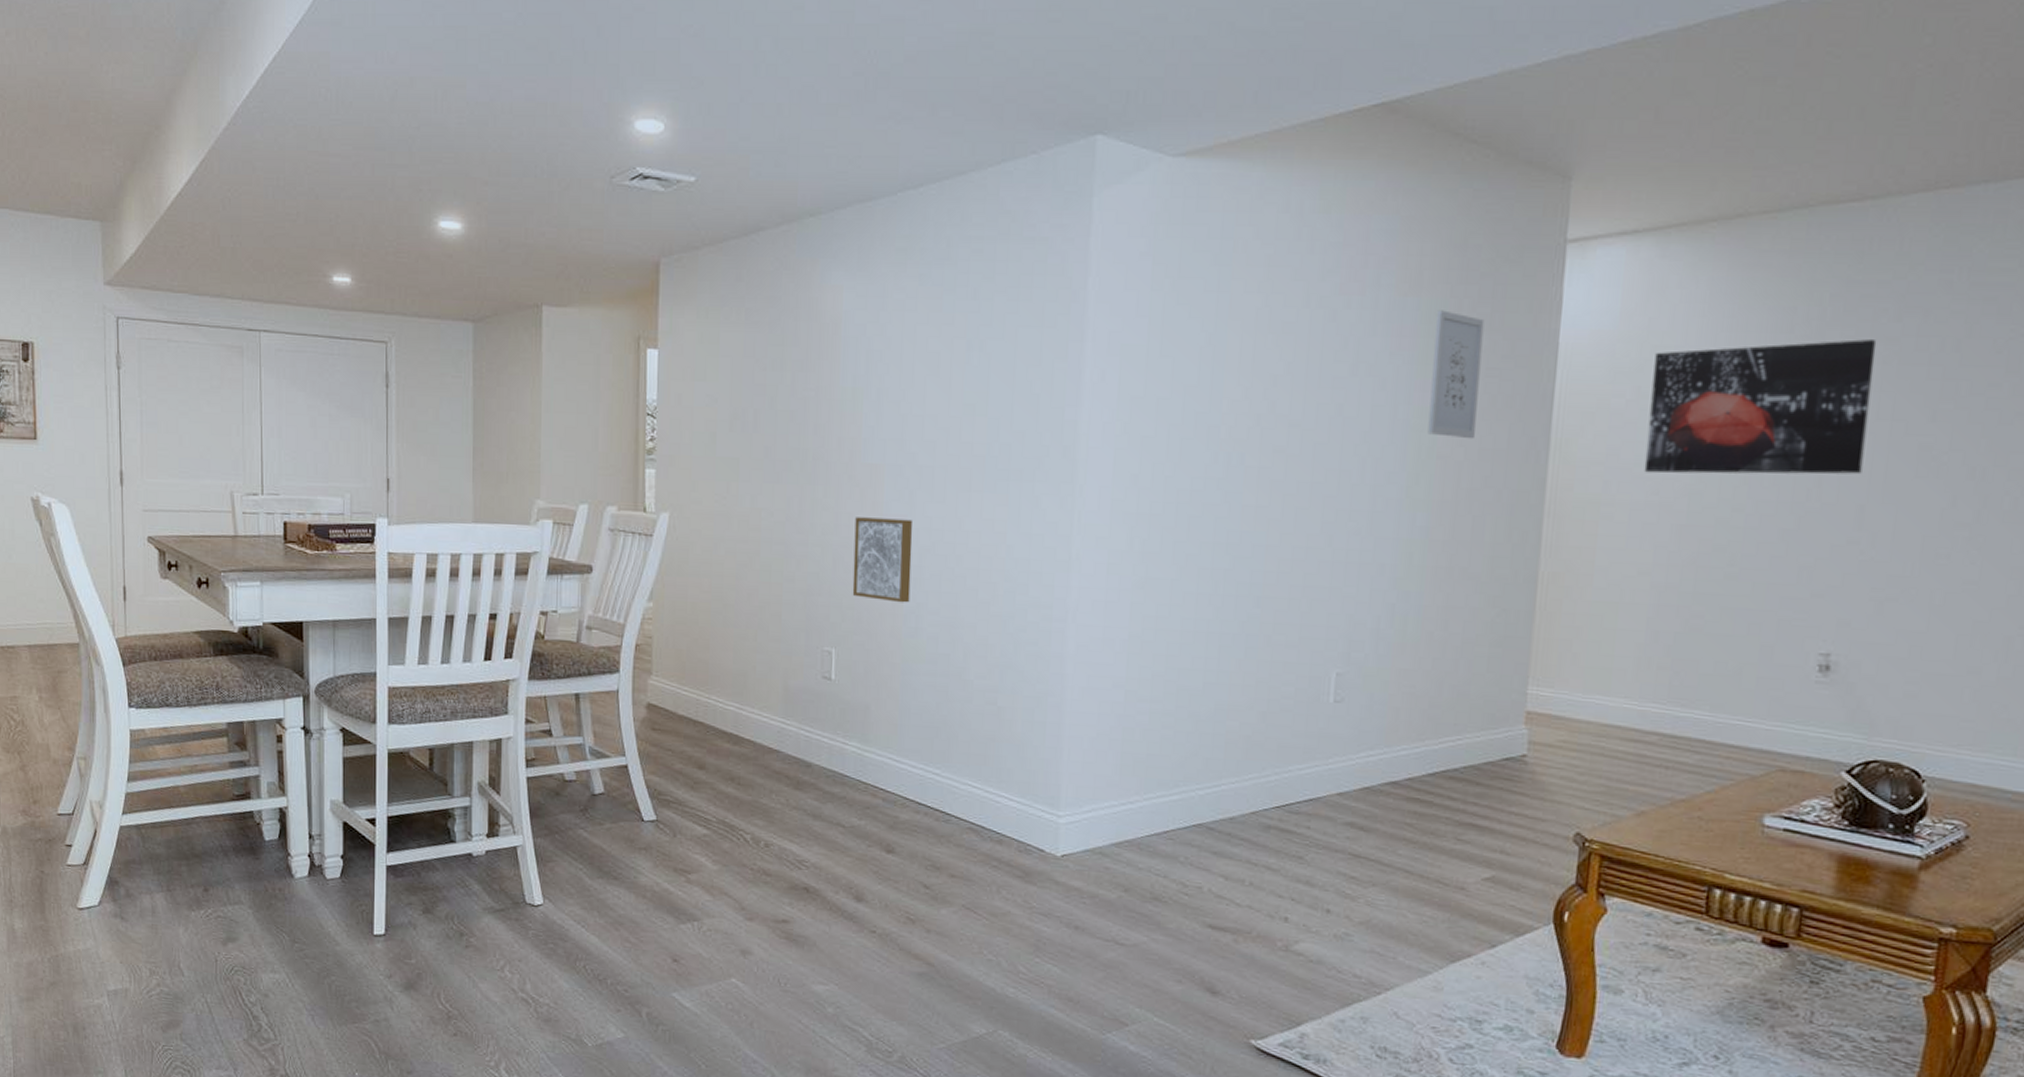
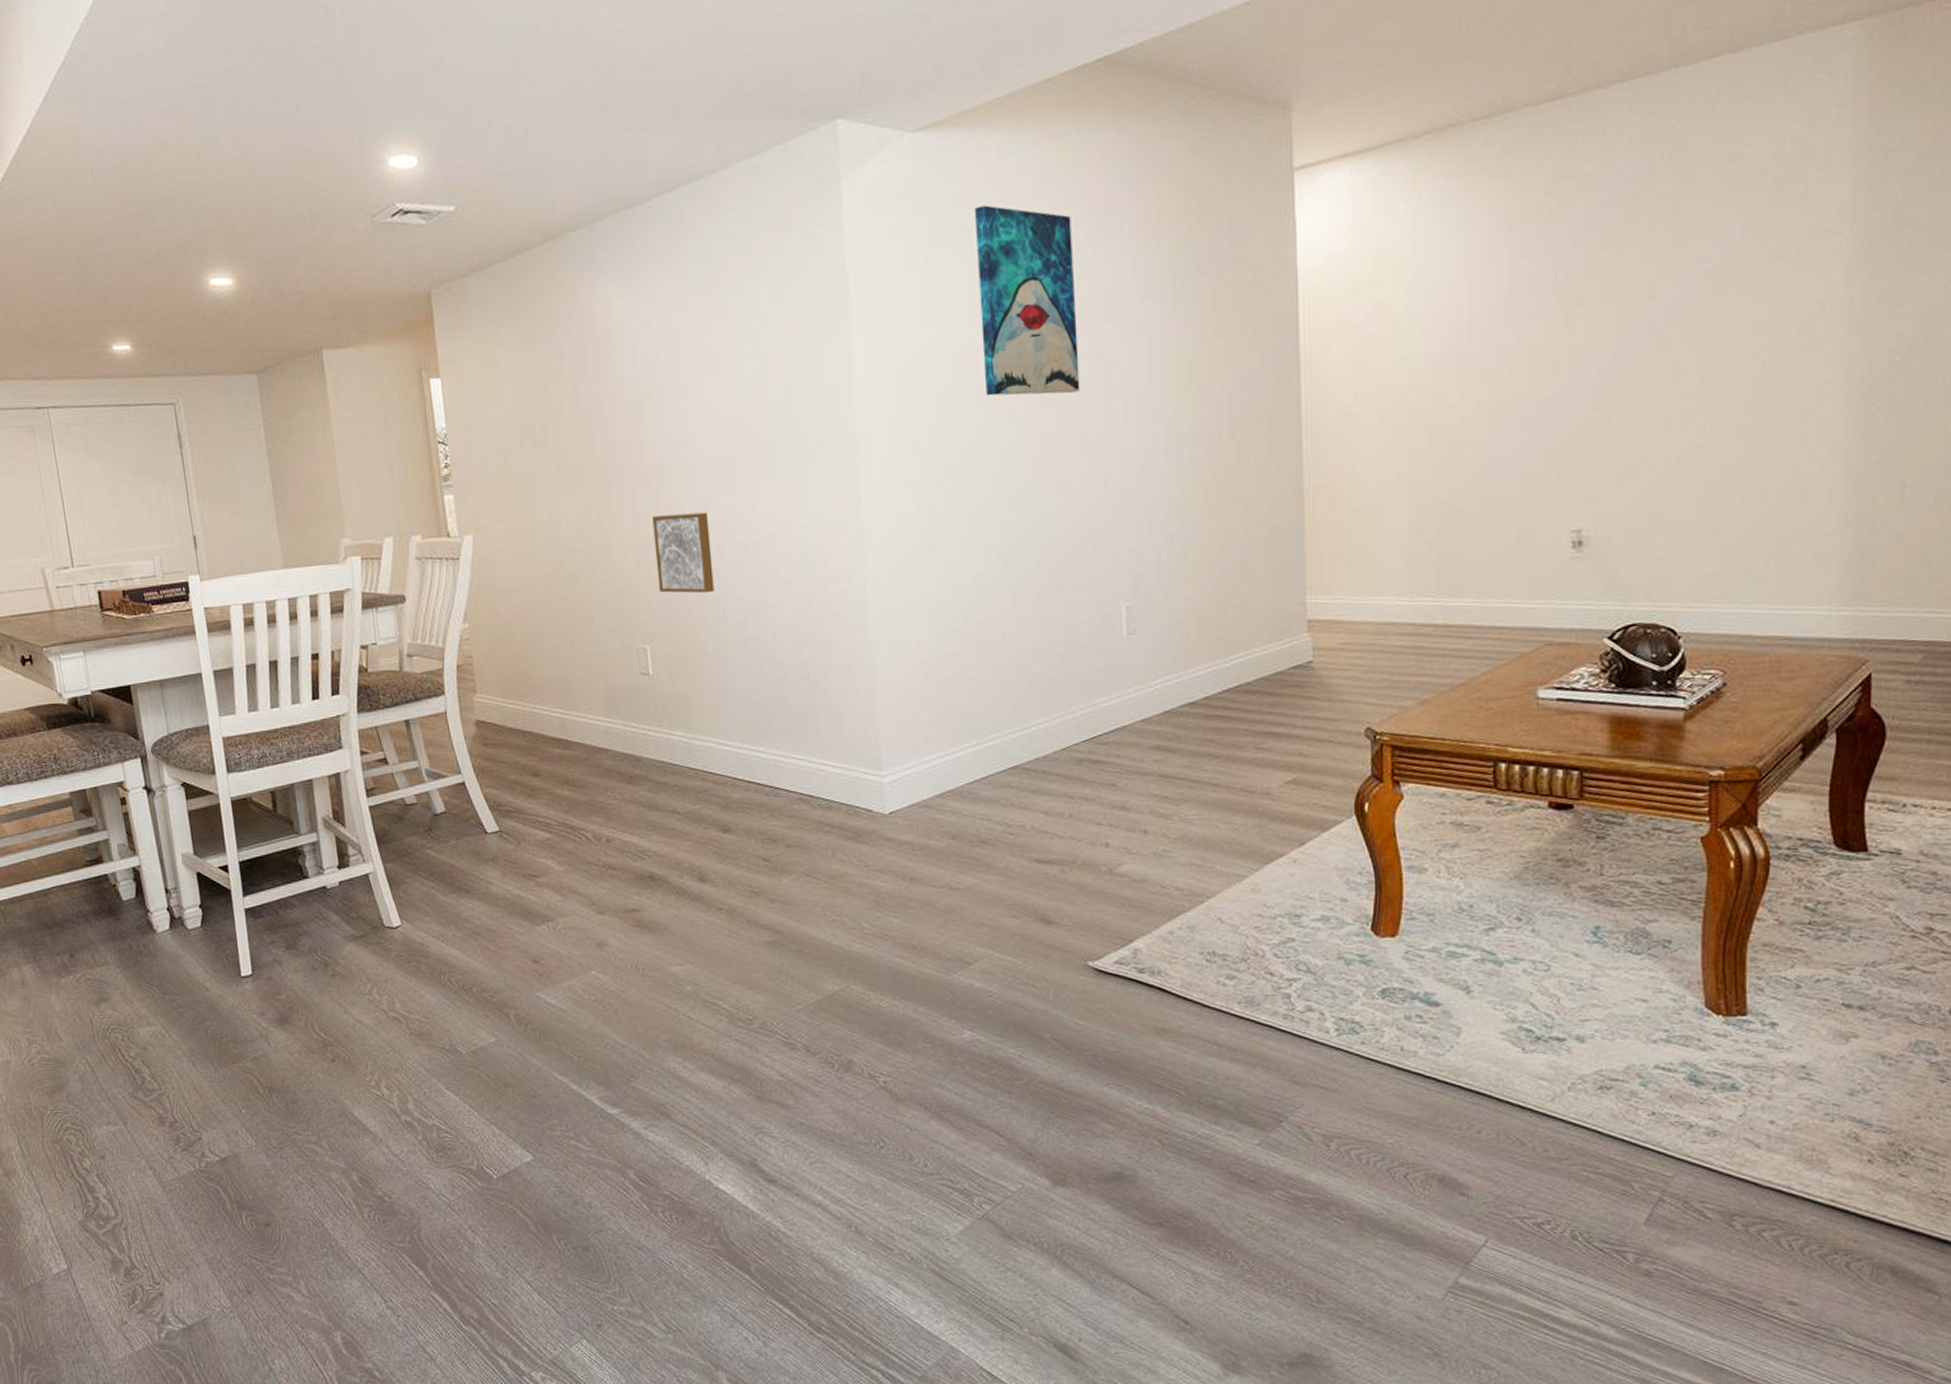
wall art: none [1217,240,1327,444] -> present [975,205,1080,396]
wall art: present [1427,310,1485,439] -> none [1179,249,1229,370]
wall art: present [1644,339,1877,475] -> none [1389,229,1592,381]

